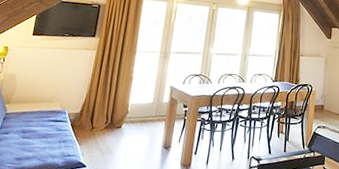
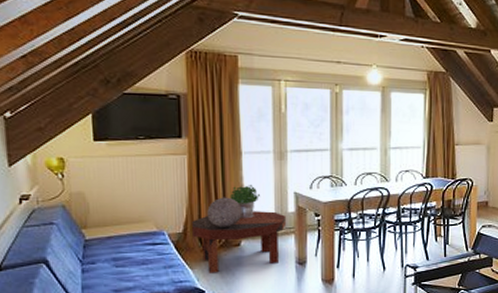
coffee table: none [86,99,161,151] -> present [192,211,287,273]
decorative sphere: none [101,86,129,112] -> present [207,197,242,229]
potted plant: none [121,77,144,106] -> present [230,185,260,219]

